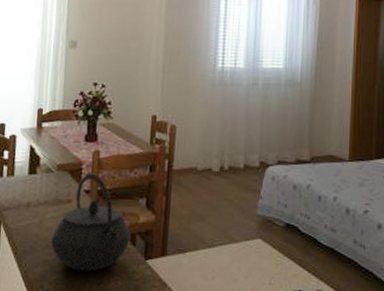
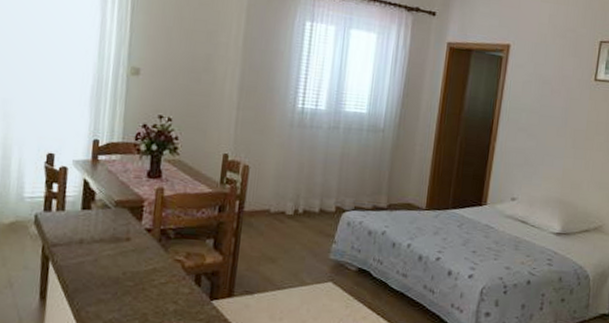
kettle: present [51,172,131,272] -> none [107,210,196,311]

